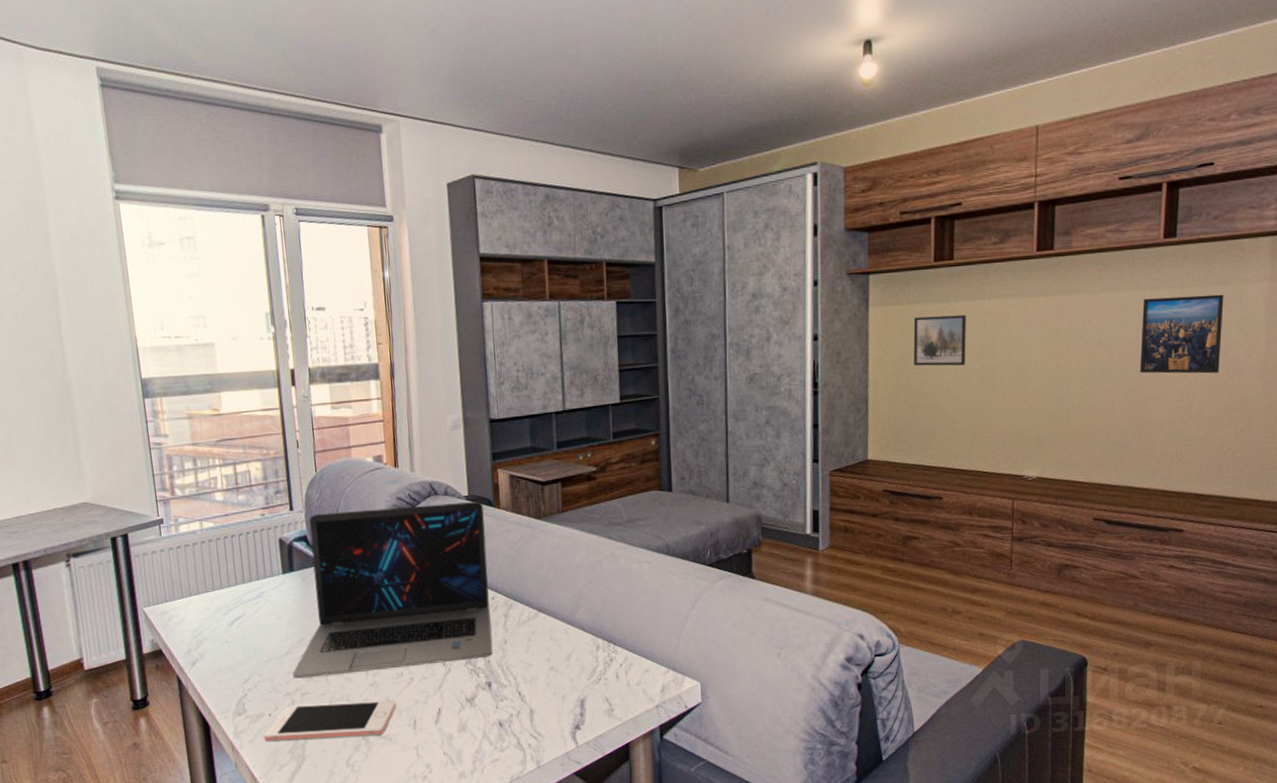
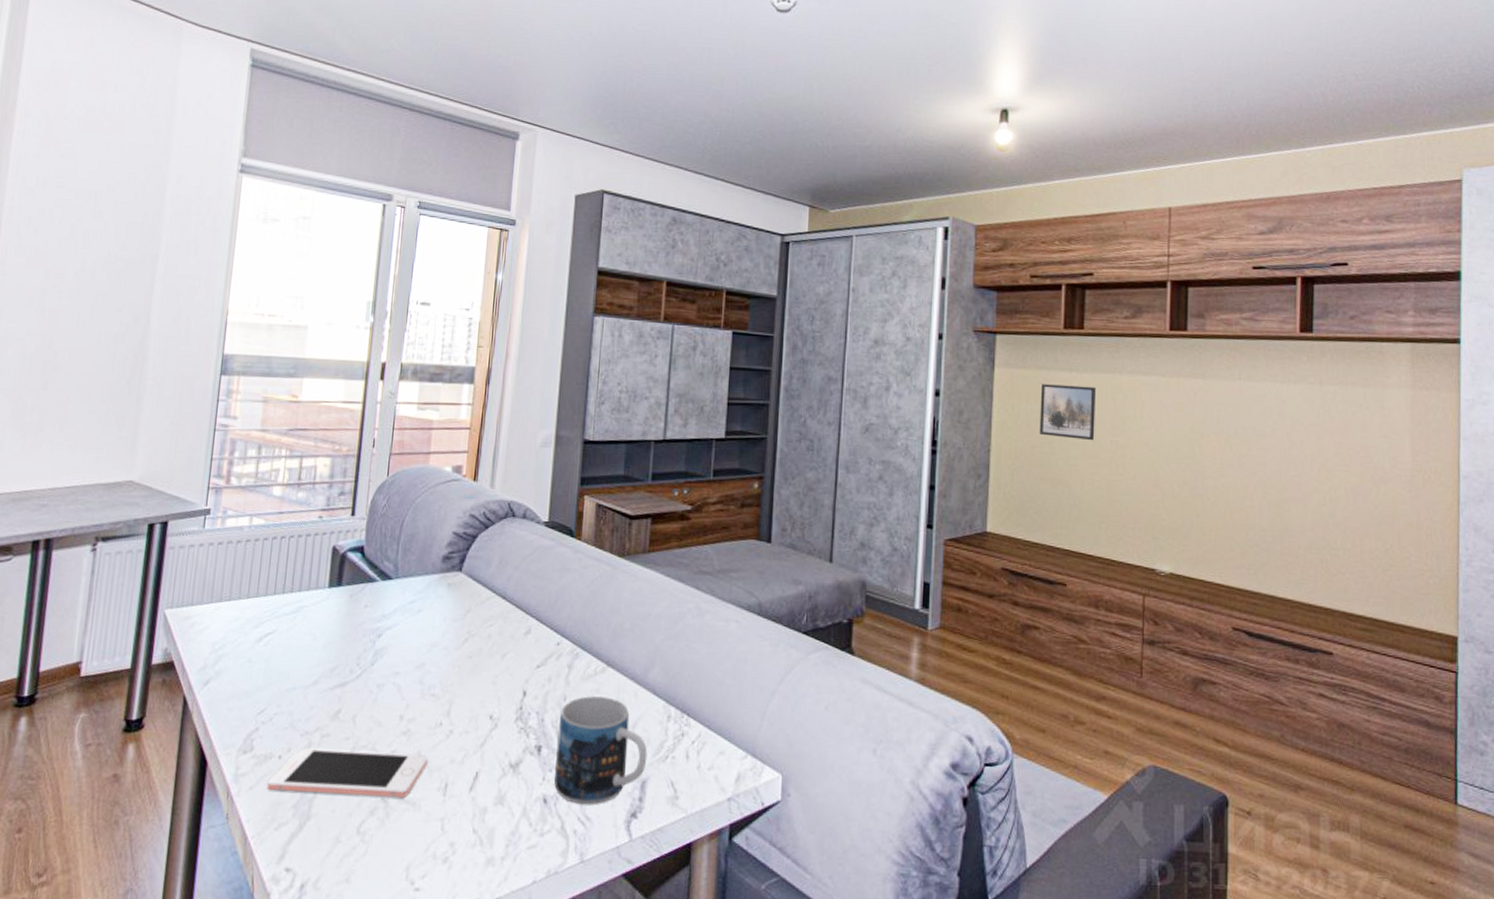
laptop: present [292,501,493,679] -> none [315,523,563,717]
mug: none [503,637,583,724] -> present [554,696,648,805]
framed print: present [1140,294,1224,374] -> none [1279,392,1365,480]

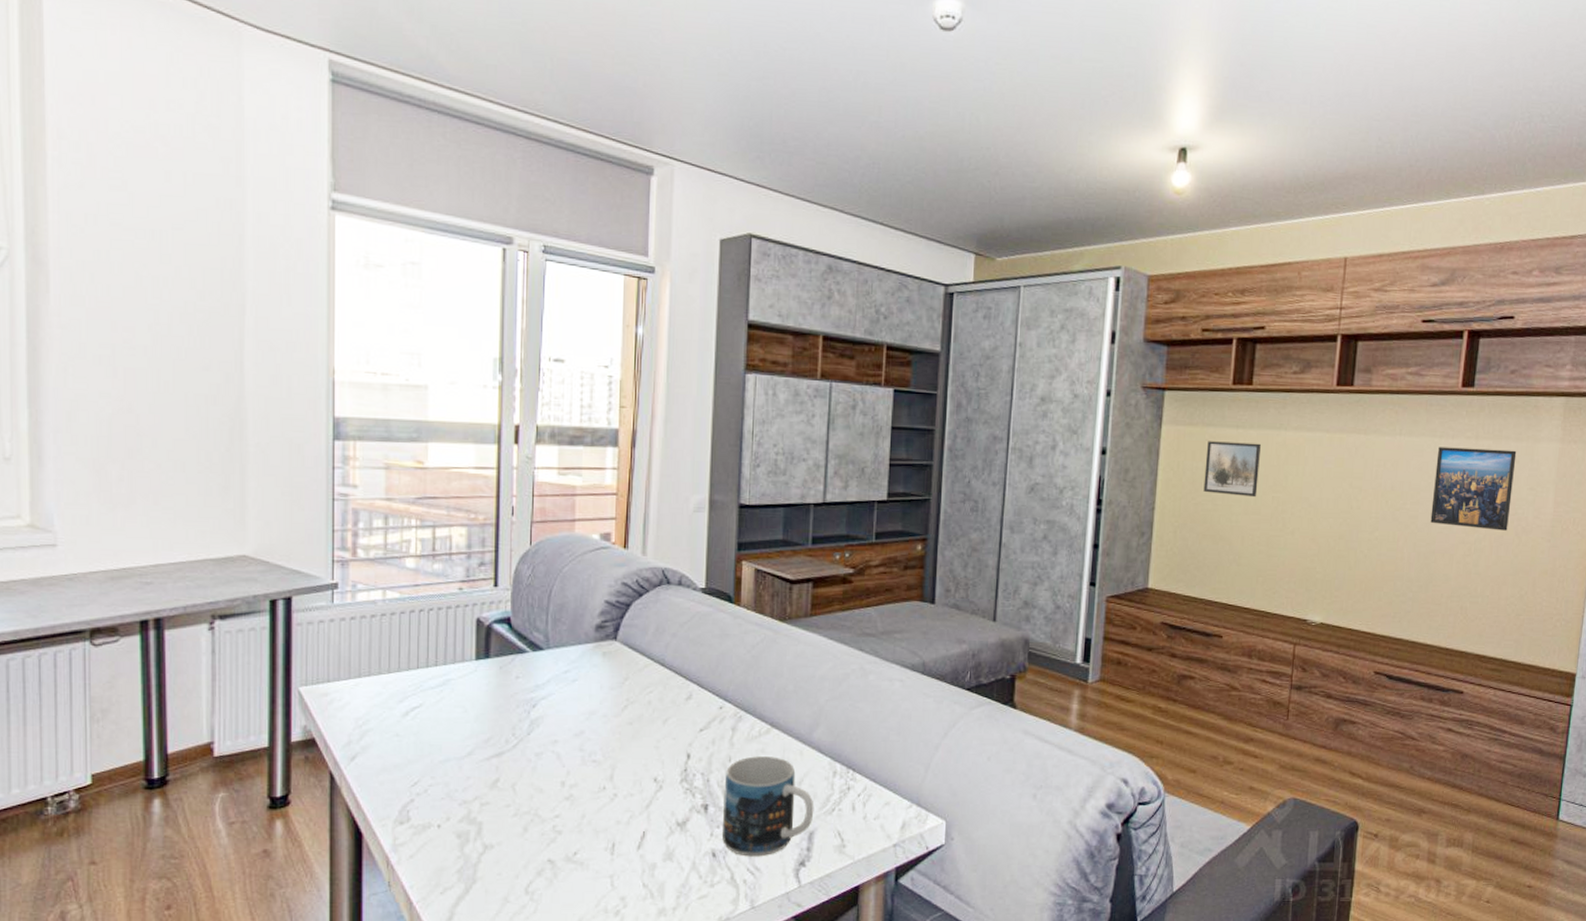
cell phone: present [267,748,428,797] -> none [428,816,593,858]
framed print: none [1279,392,1365,480] -> present [1430,447,1517,531]

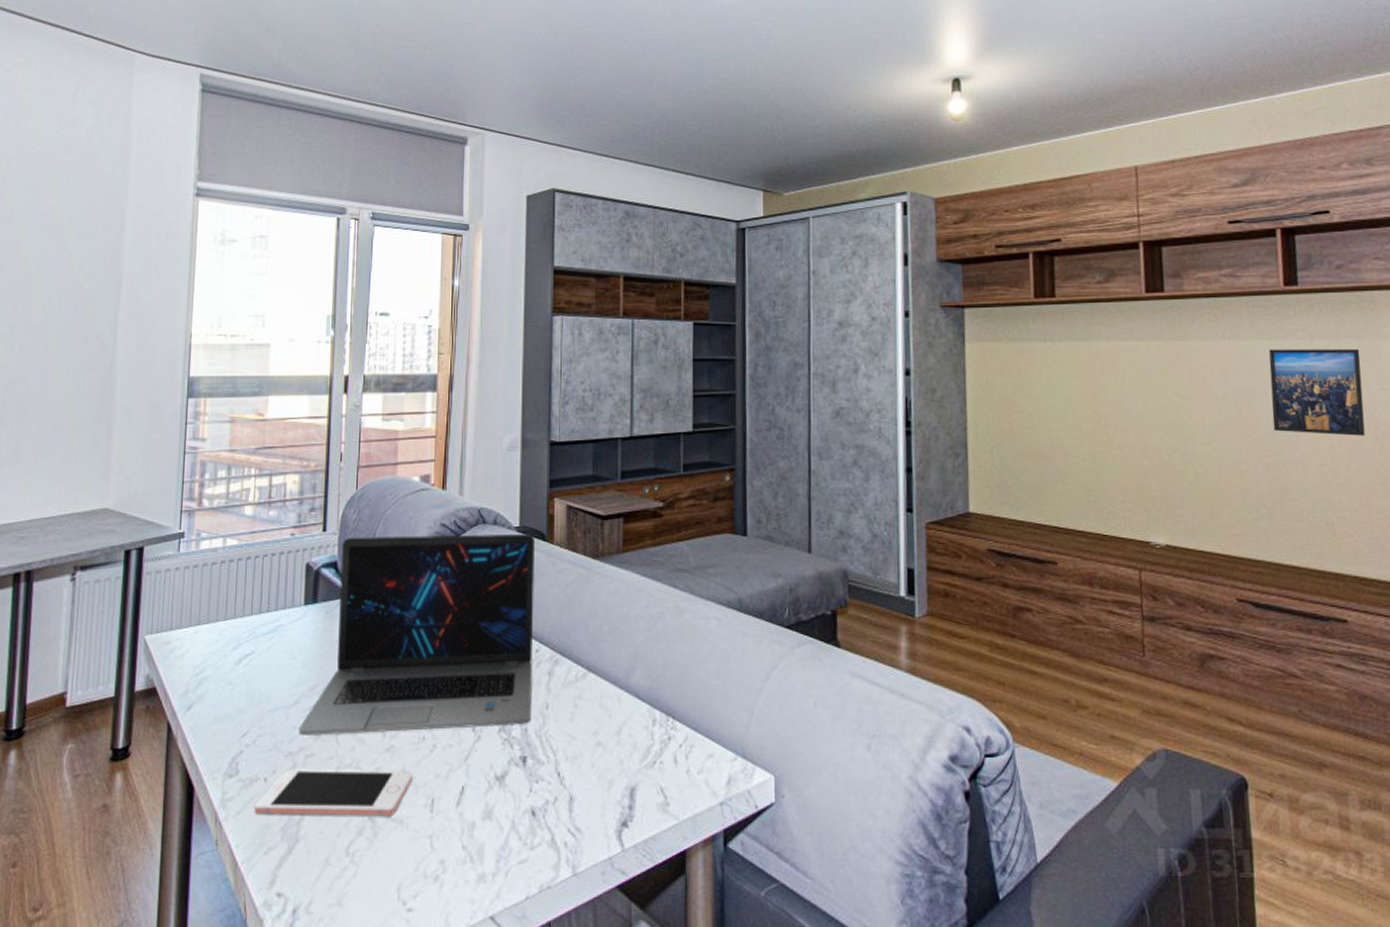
cell phone: none [428,816,593,858] -> present [254,769,413,815]
laptop: none [473,593,721,785] -> present [298,533,534,736]
mug: present [723,756,814,857] -> none [542,703,635,816]
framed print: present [1203,441,1261,498] -> none [1015,356,1076,412]

